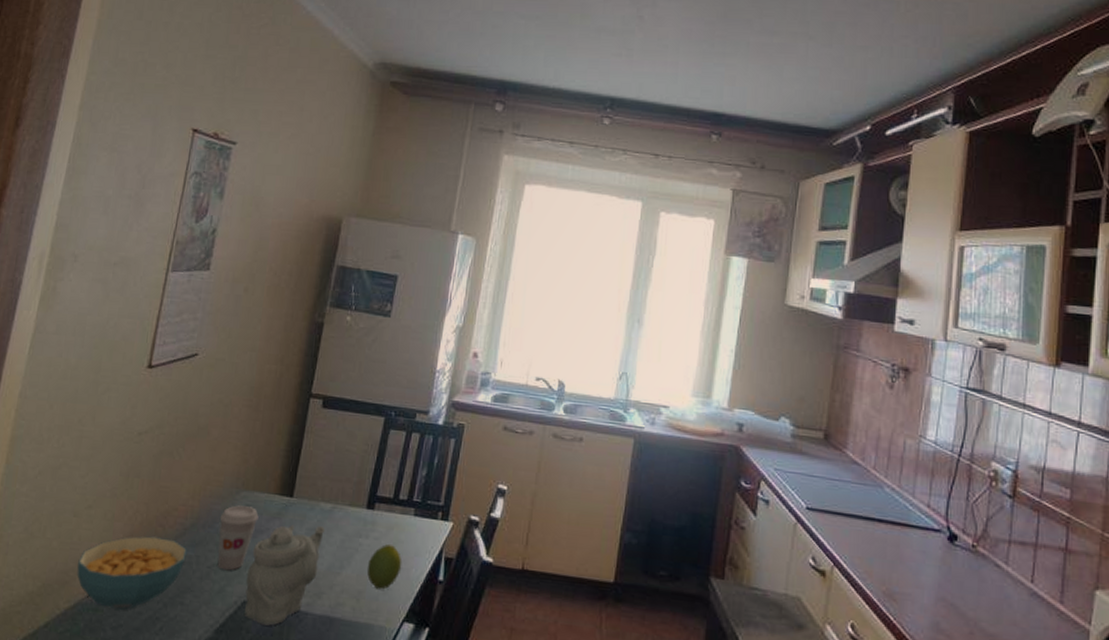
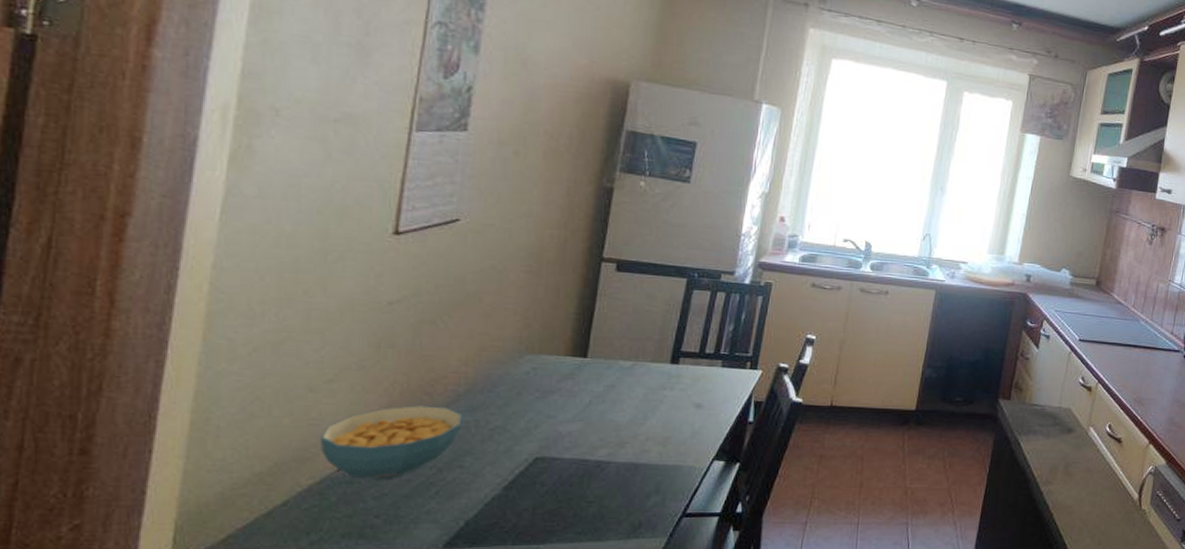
coffee cup: present [217,505,259,571] -> none [500,369,548,431]
teapot: present [245,525,325,626] -> none [537,383,625,477]
fruit: present [366,544,402,590] -> none [673,394,711,434]

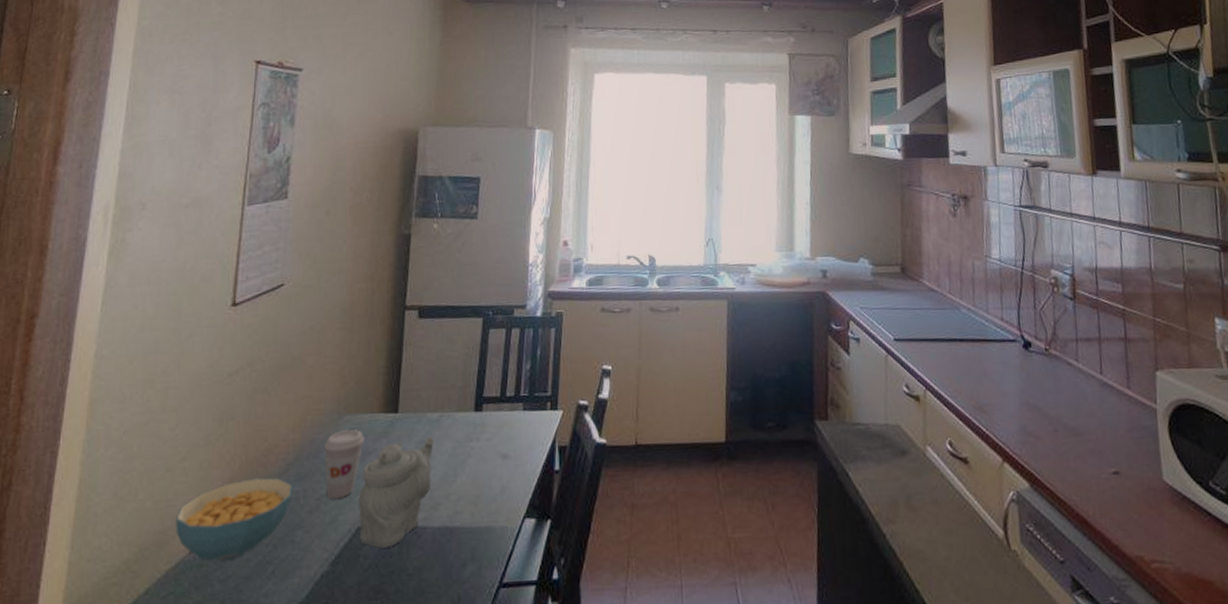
coffee cup: none [500,369,548,431] -> present [324,430,365,500]
teapot: none [537,383,625,477] -> present [359,437,434,548]

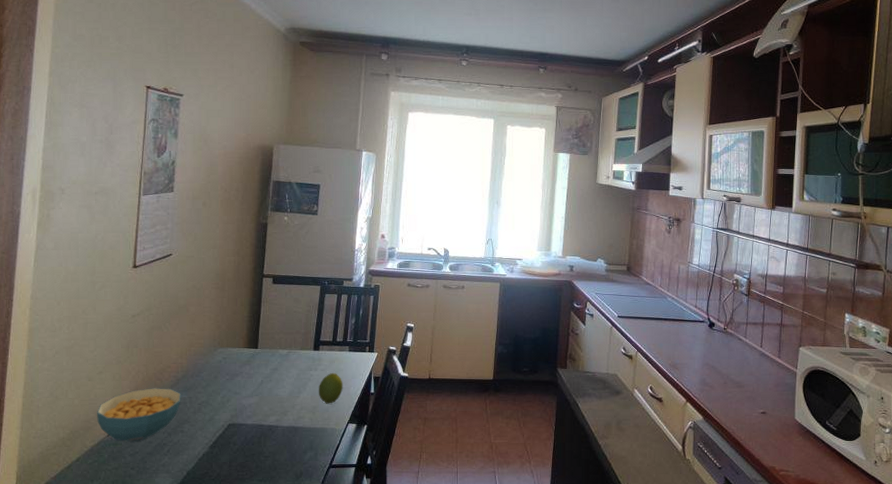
coffee cup: present [324,430,365,500] -> none [204,359,233,405]
teapot: present [359,437,434,548] -> none [230,366,284,438]
fruit: none [481,443,517,490] -> present [318,373,343,404]

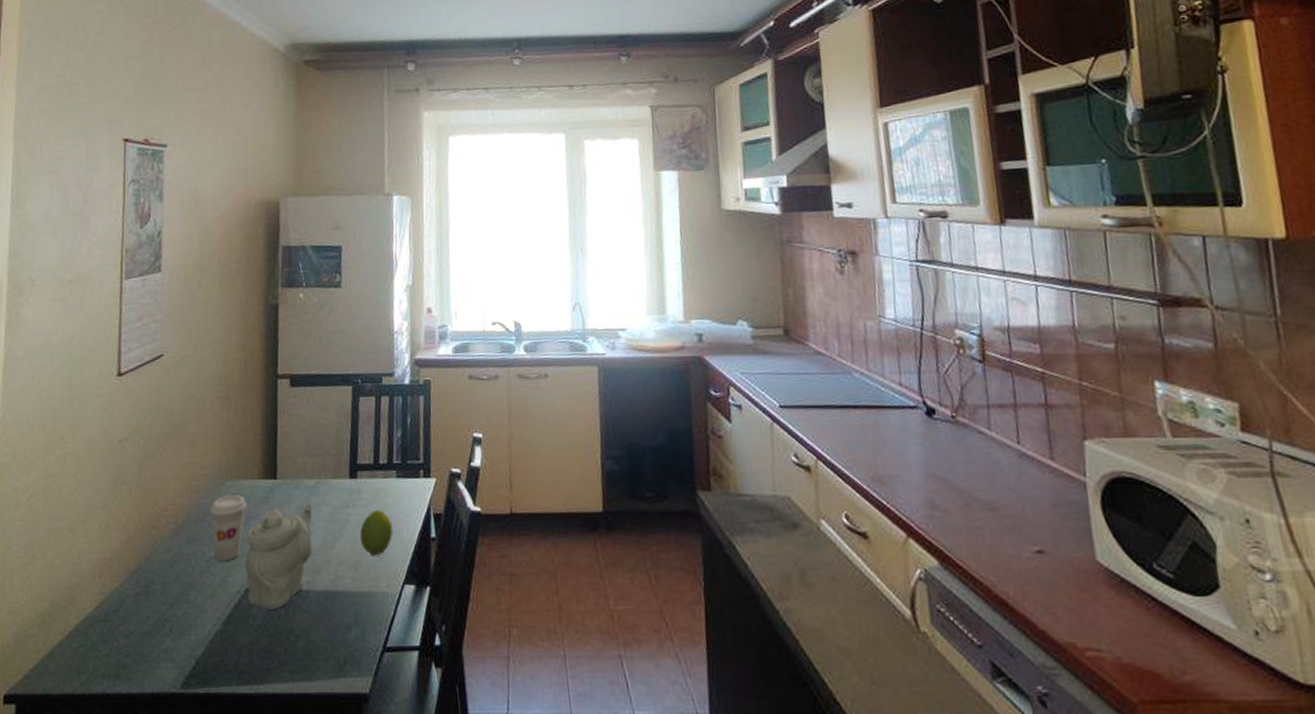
cereal bowl: present [97,388,181,442] -> none [81,539,184,617]
coffee cup: none [204,359,233,405] -> present [209,495,247,562]
teapot: none [230,366,284,438] -> present [245,503,313,610]

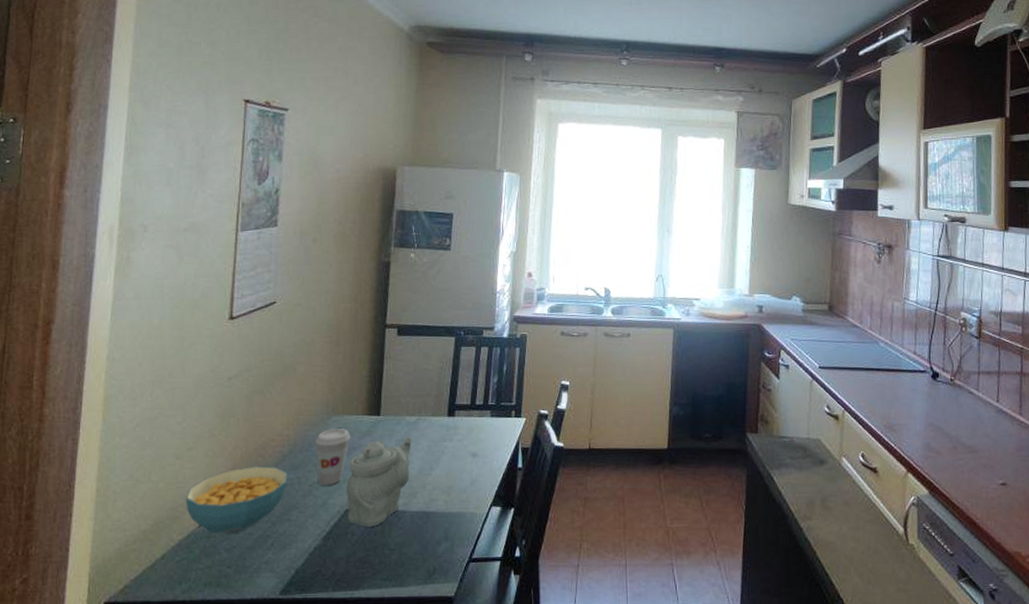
cereal bowl: none [81,539,184,617] -> present [186,466,288,534]
fruit: present [359,510,394,556] -> none [454,444,485,482]

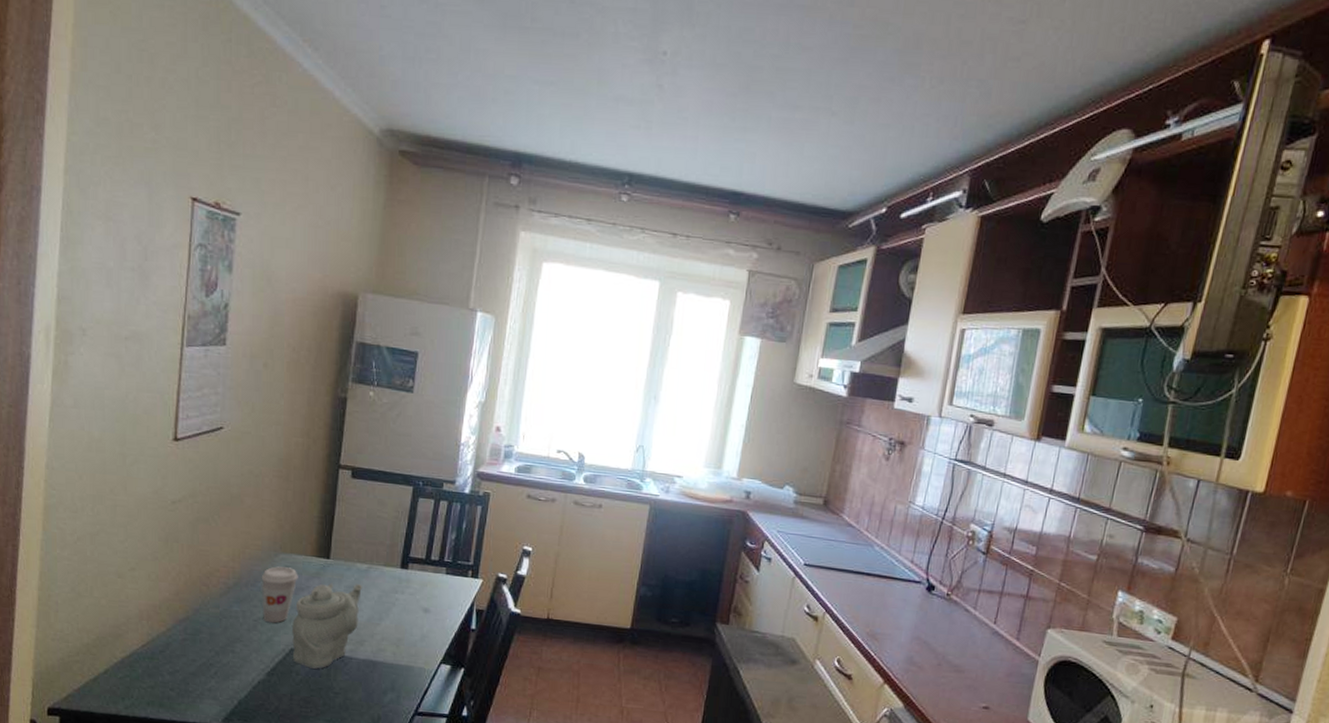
cereal bowl: present [186,466,288,534] -> none [129,594,232,658]

